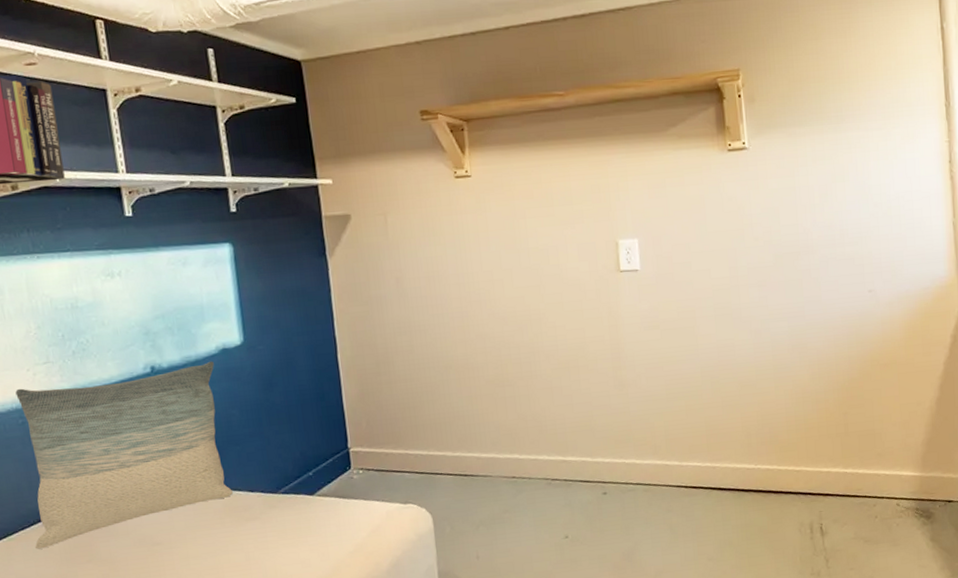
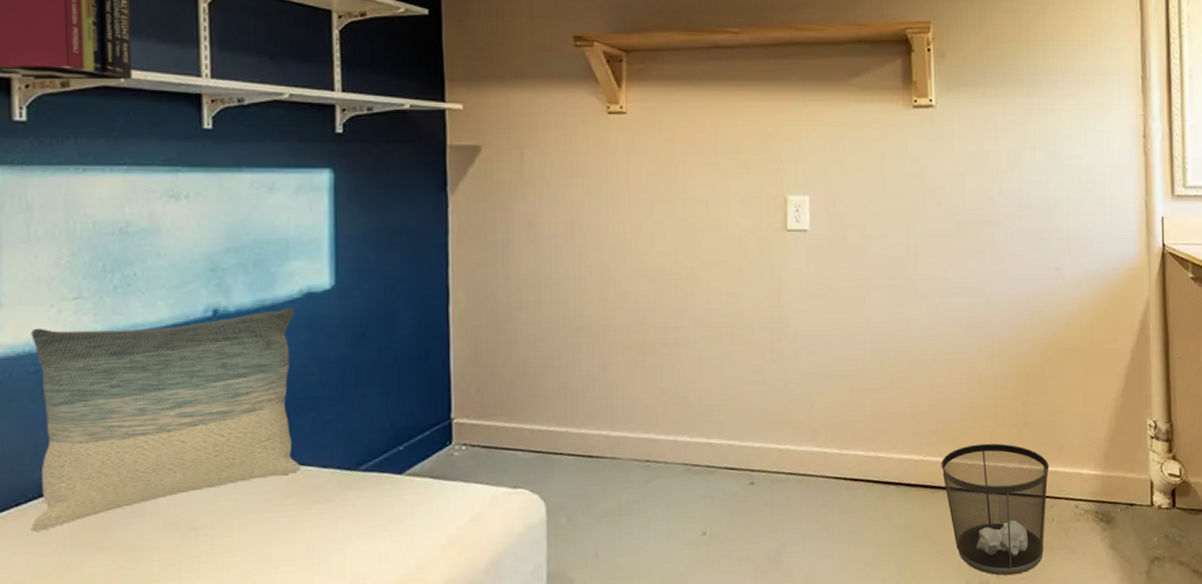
waste bin: none [771,451,871,567] -> present [941,443,1050,576]

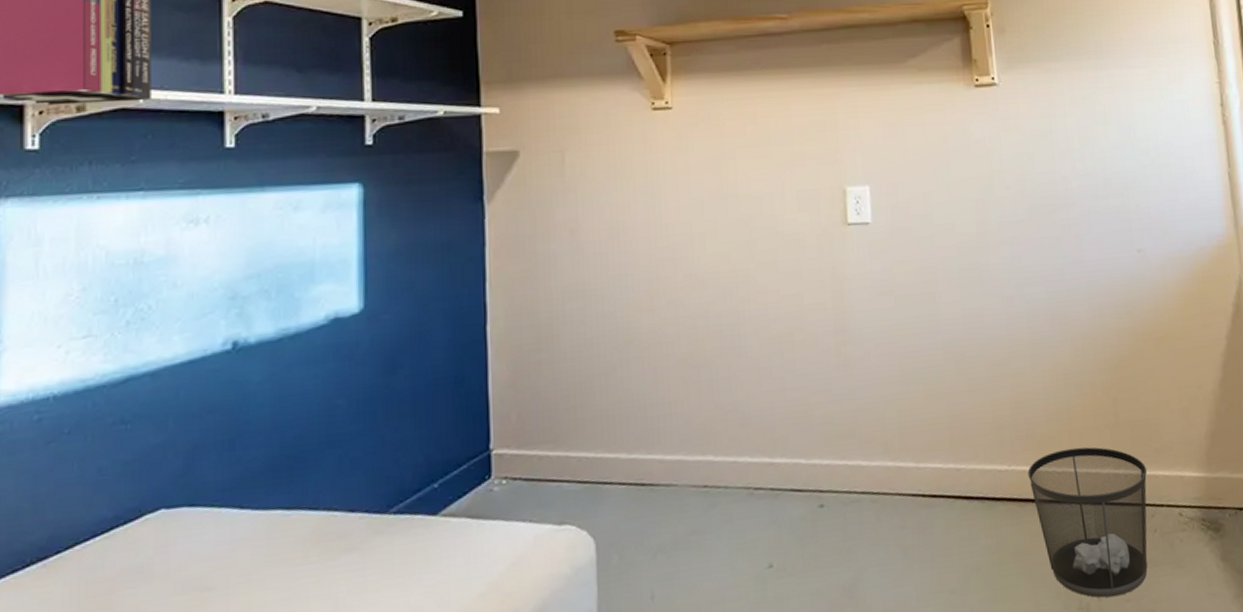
pillow: present [31,306,300,532] -> none [28,334,325,602]

